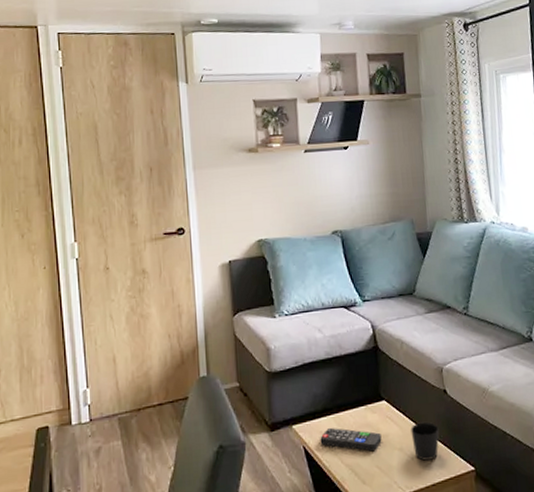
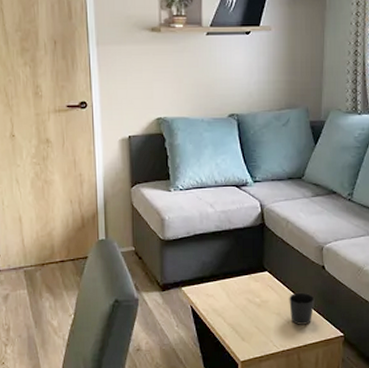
remote control: present [320,427,382,452] -> none [206,291,262,314]

